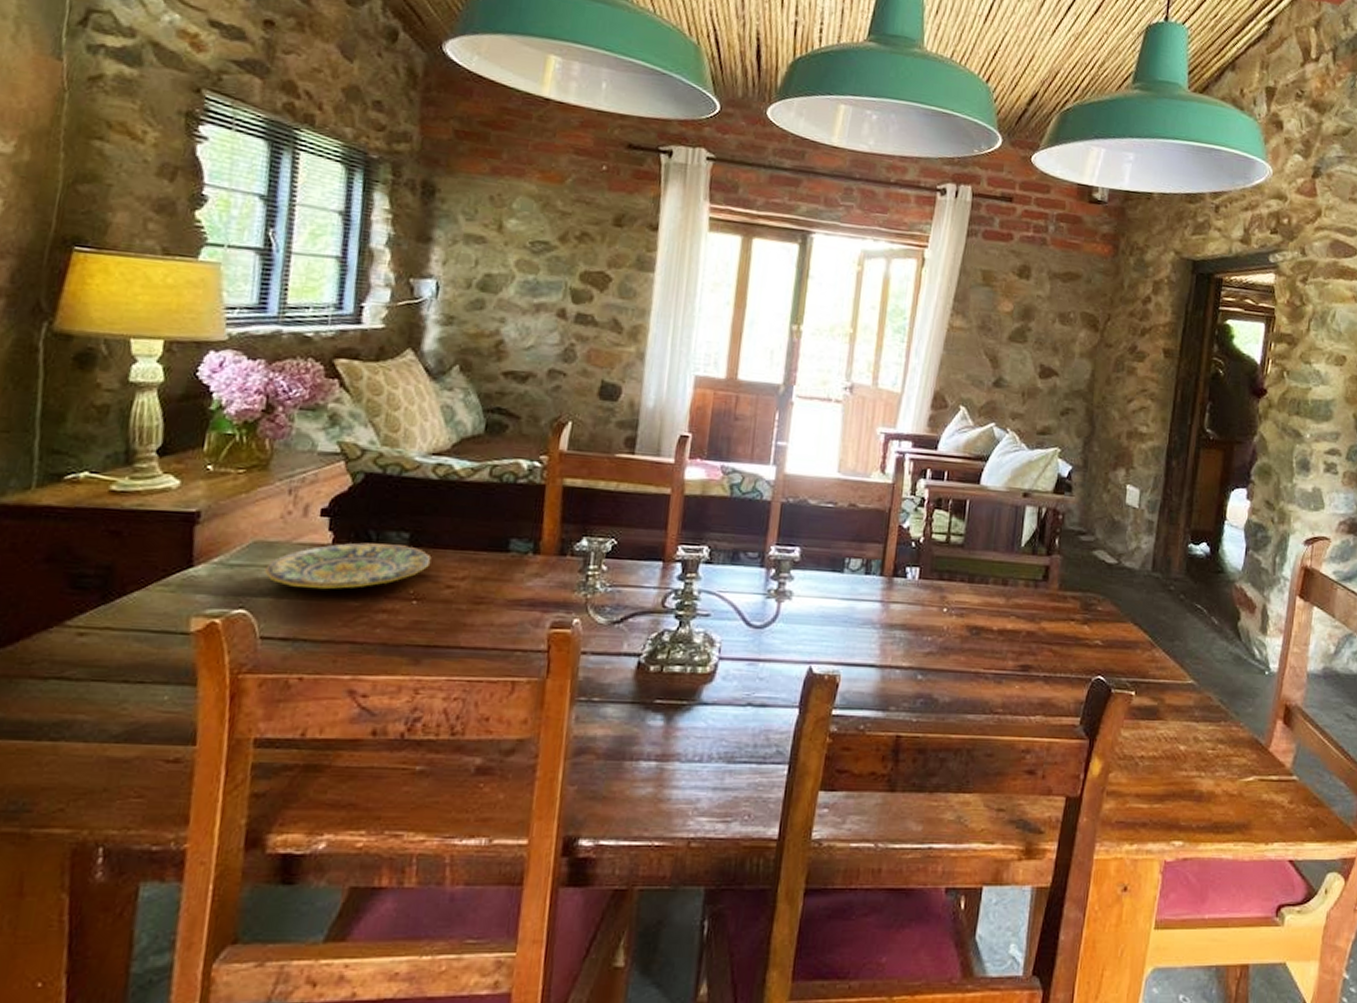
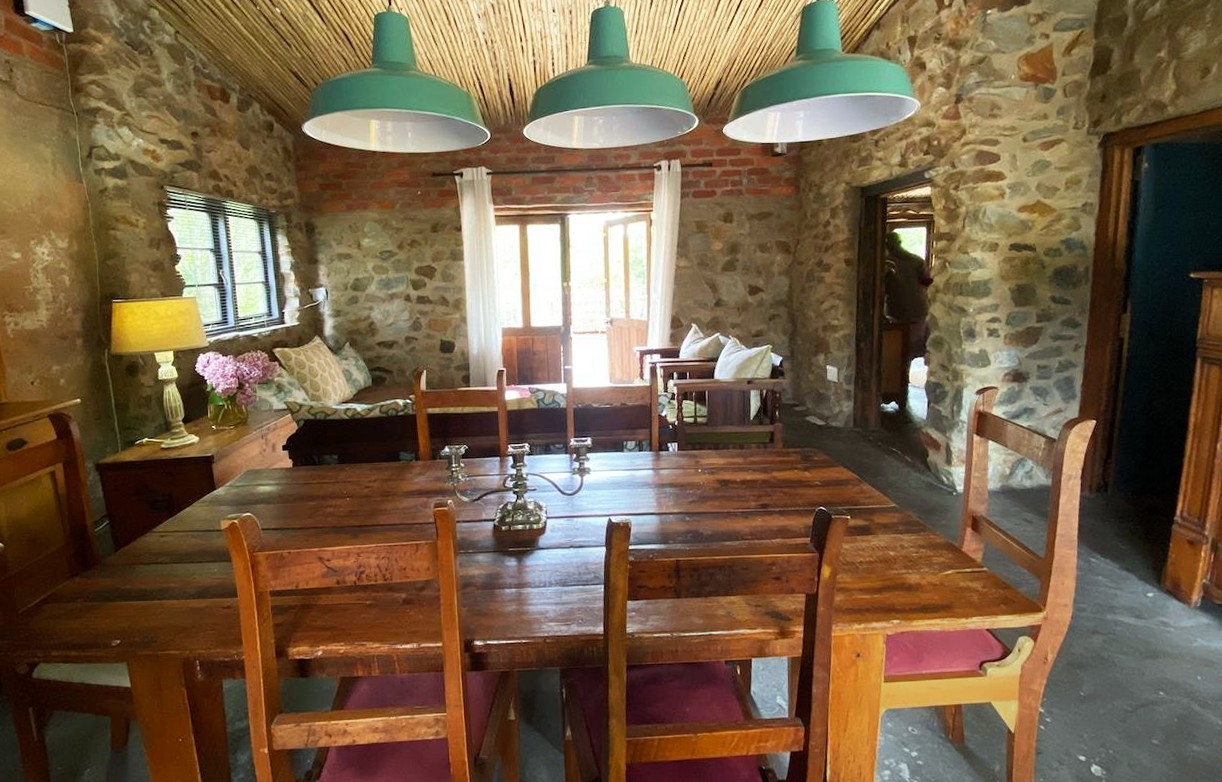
plate: present [264,542,432,590] -> none [257,463,354,497]

